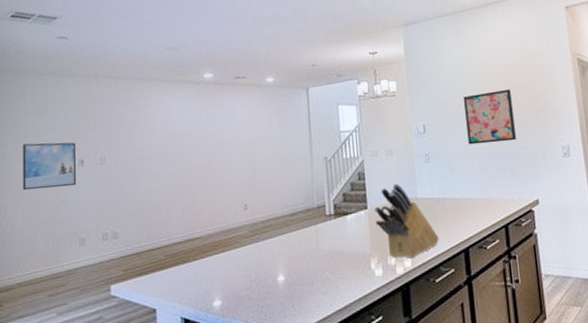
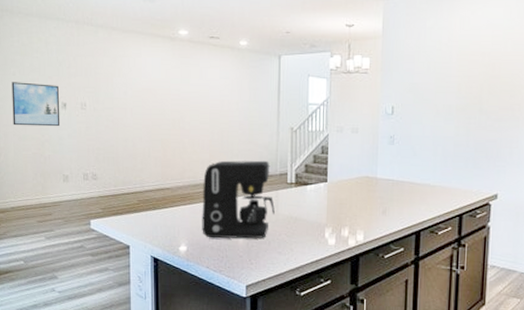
coffee maker: none [236,194,315,287] -> present [202,160,275,239]
knife block: present [374,183,439,259] -> none [333,161,393,233]
wall art: present [463,89,516,145] -> none [435,78,488,133]

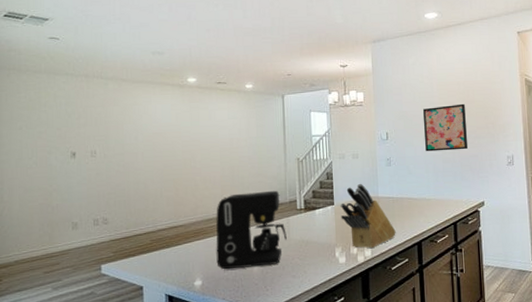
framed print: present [11,82,60,127] -> none [18,135,69,178]
knife block: none [333,161,393,233] -> present [340,183,396,249]
wall art: none [435,78,488,133] -> present [422,103,468,152]

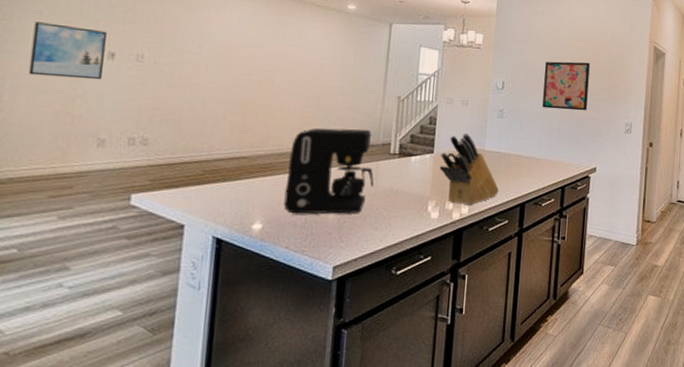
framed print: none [18,135,69,178] -> present [28,22,107,80]

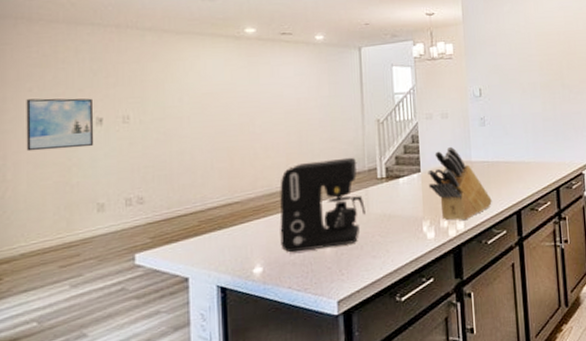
wall art: present [542,61,590,111] -> none [519,55,570,109]

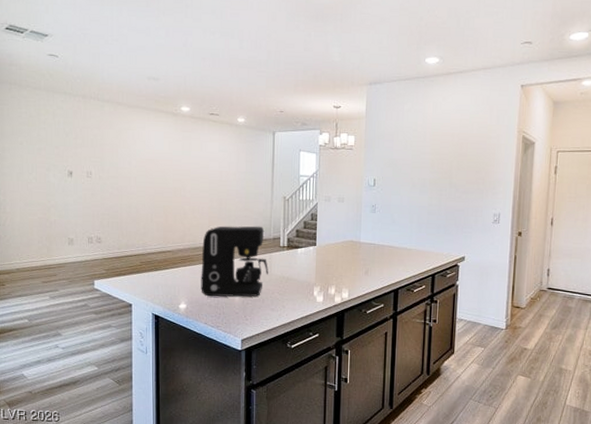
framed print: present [26,98,94,151] -> none [19,151,66,193]
knife block: present [428,146,492,221] -> none [322,227,374,291]

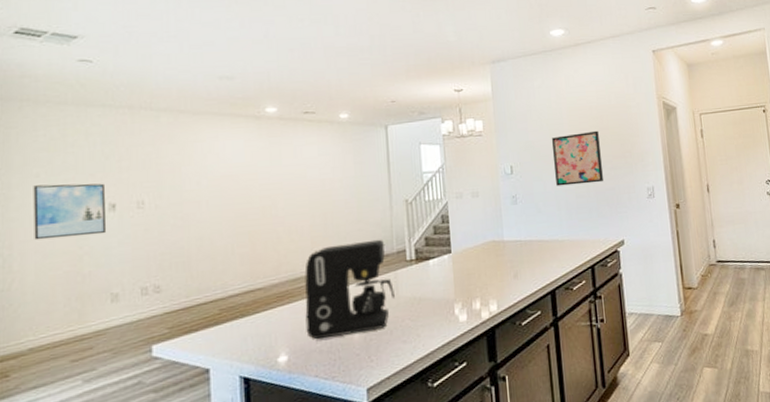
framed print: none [19,151,66,193] -> present [33,183,107,240]
wall art: none [412,156,457,204] -> present [551,130,603,186]

